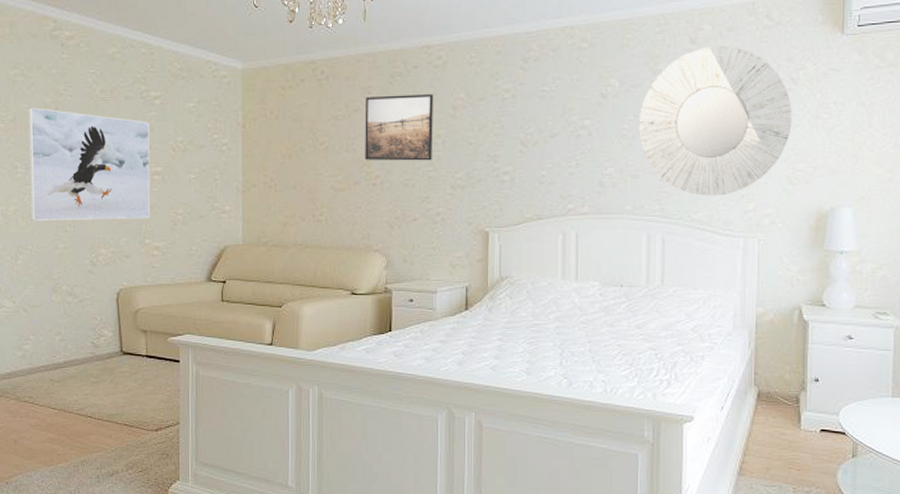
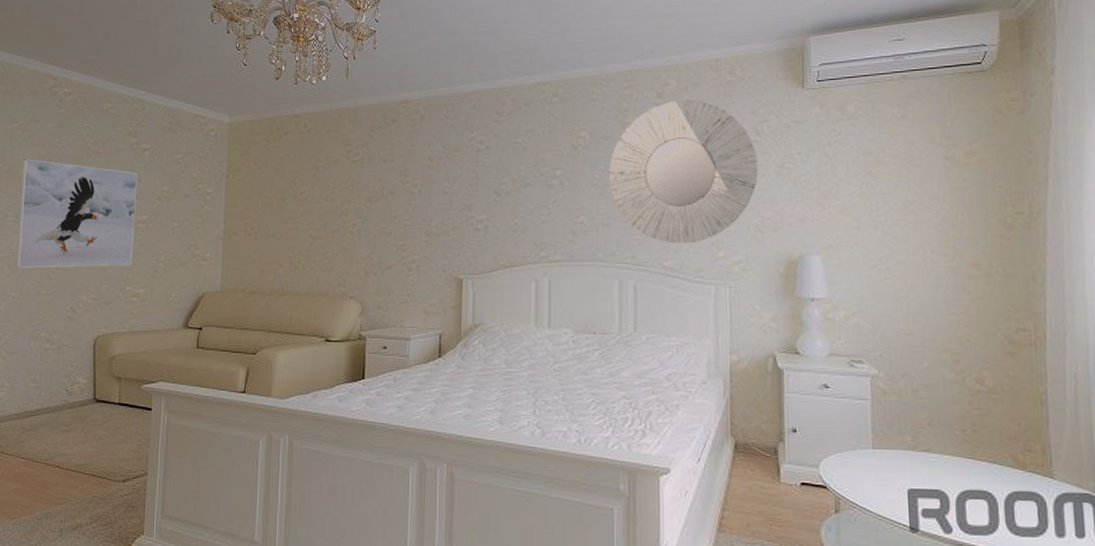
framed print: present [365,94,433,161] -> none [343,146,410,210]

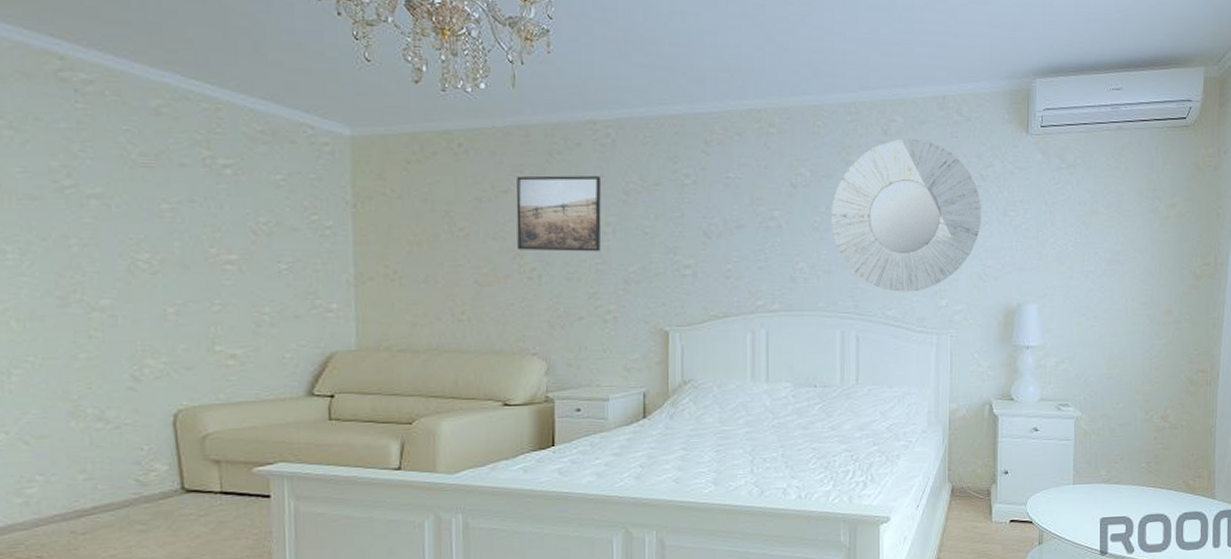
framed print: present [16,159,137,268] -> none [22,172,222,323]
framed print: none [343,146,410,210] -> present [516,175,602,252]

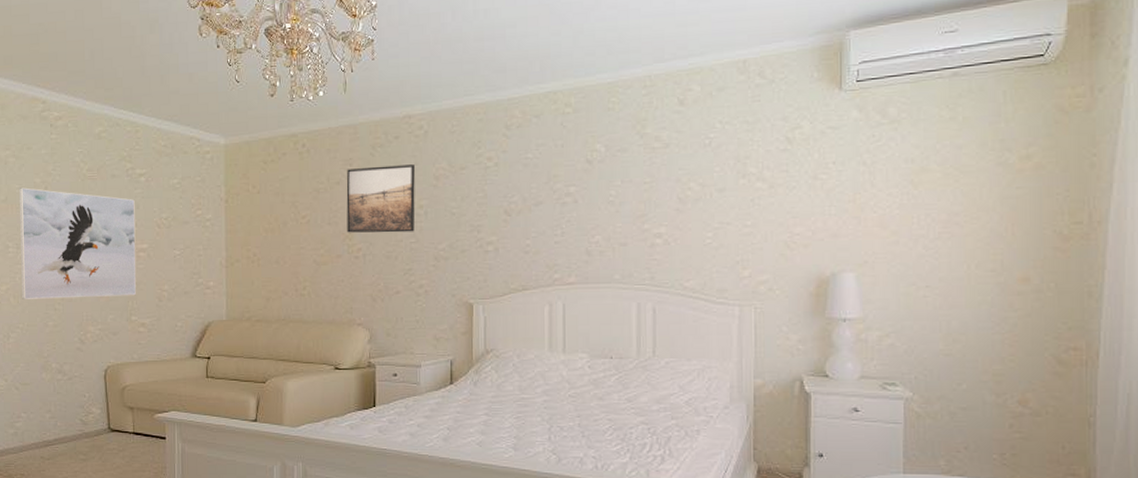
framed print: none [22,172,222,323] -> present [19,187,137,299]
mirror: present [831,138,981,292] -> none [626,106,788,263]

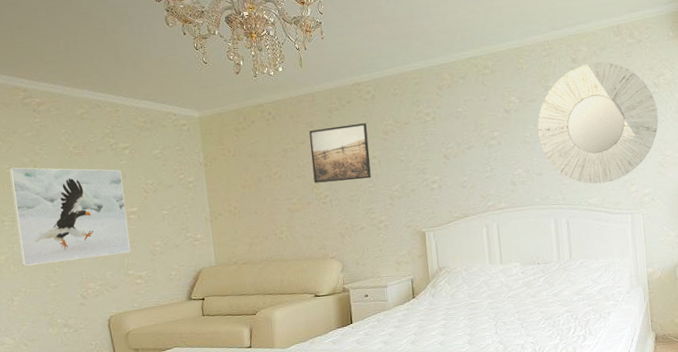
mirror: none [626,106,788,263] -> present [537,62,659,184]

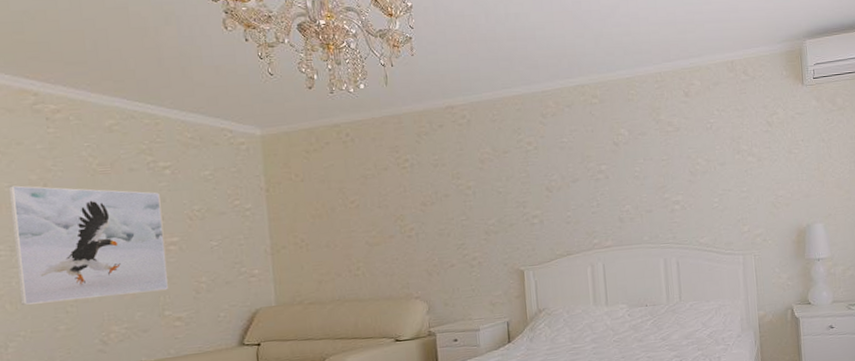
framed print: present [309,123,371,183] -> none [394,150,465,215]
mirror: present [537,62,659,184] -> none [648,97,771,223]

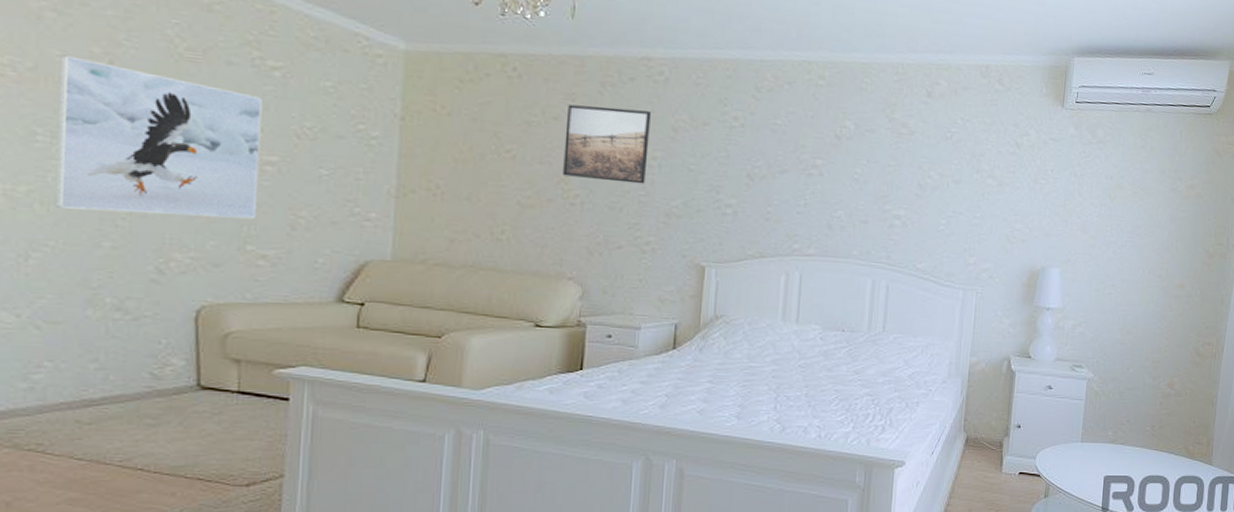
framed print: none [394,150,465,215] -> present [563,104,651,184]

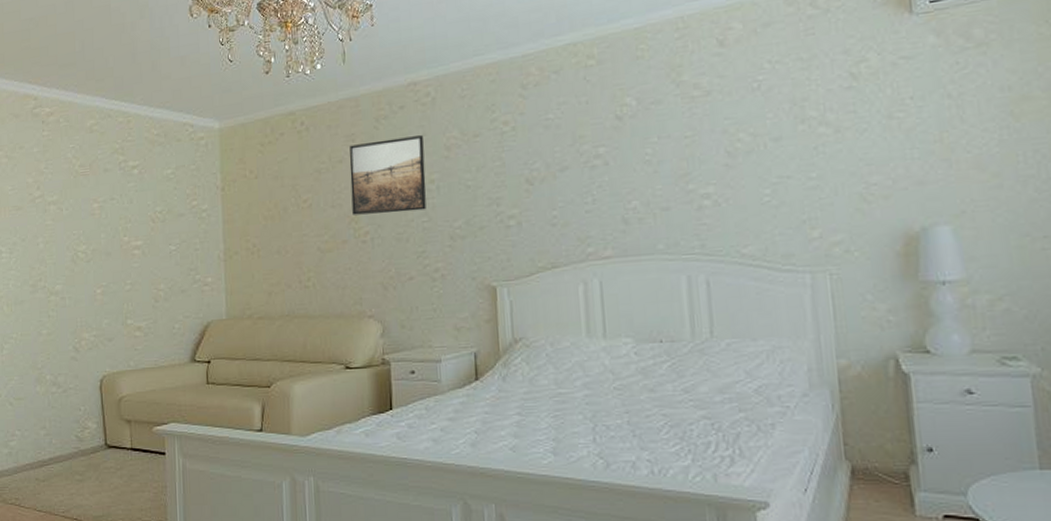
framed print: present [56,55,262,220] -> none [12,188,132,307]

